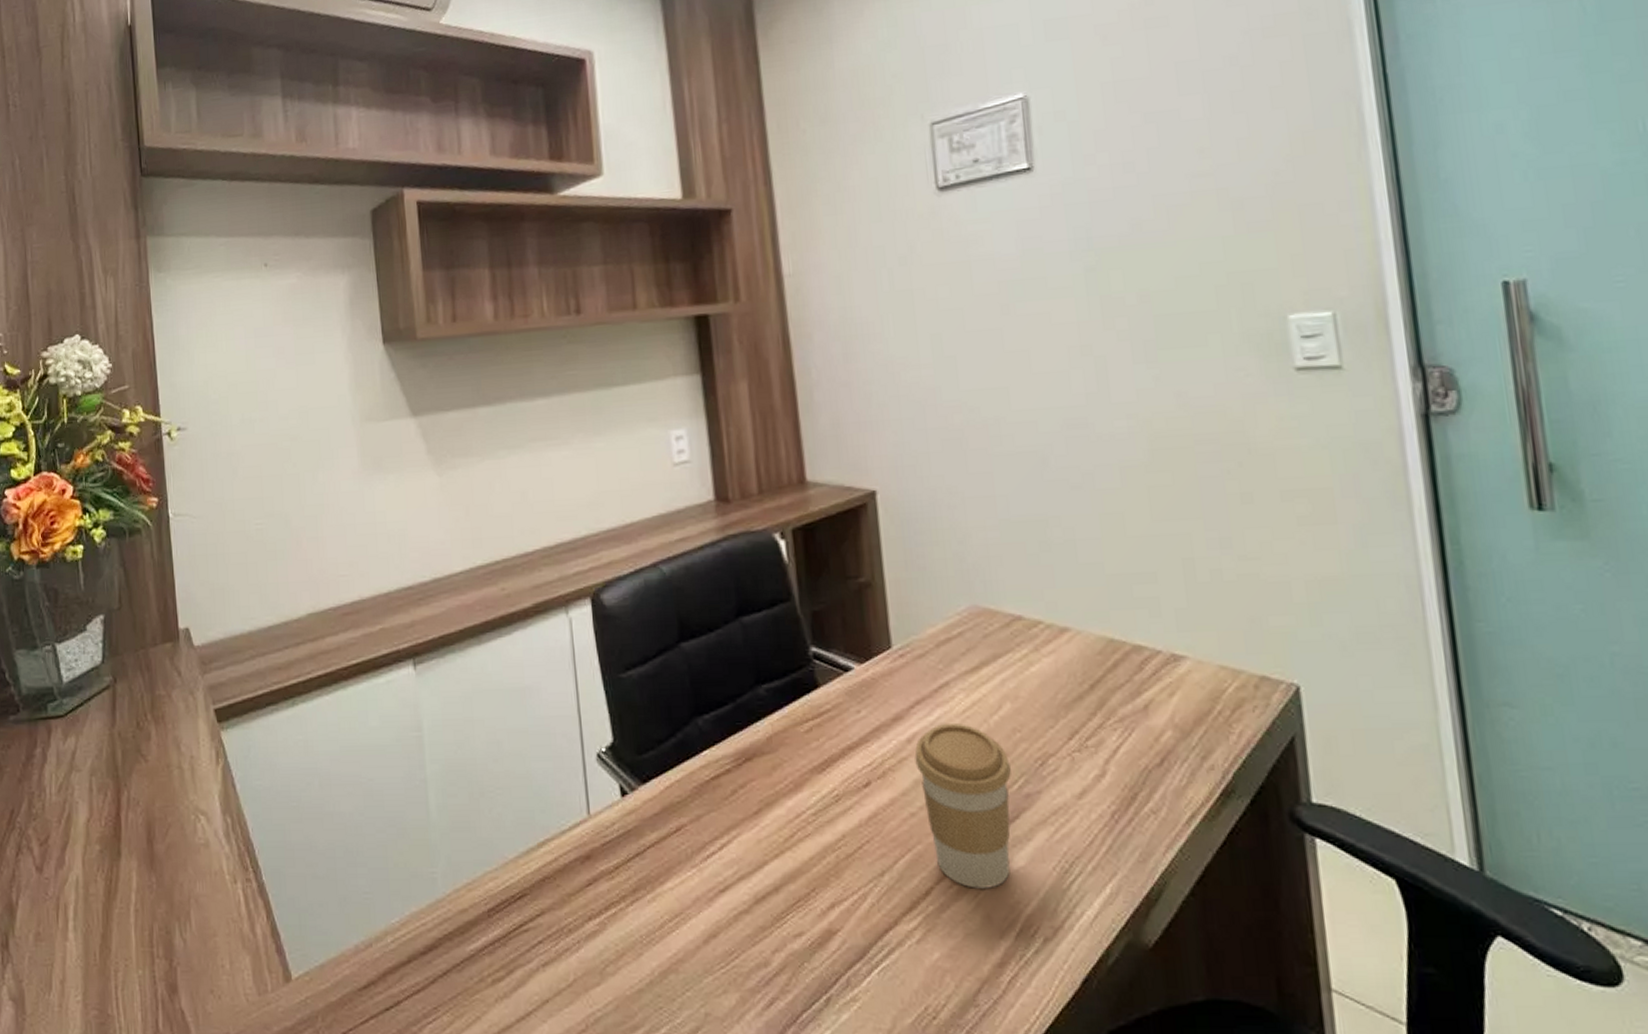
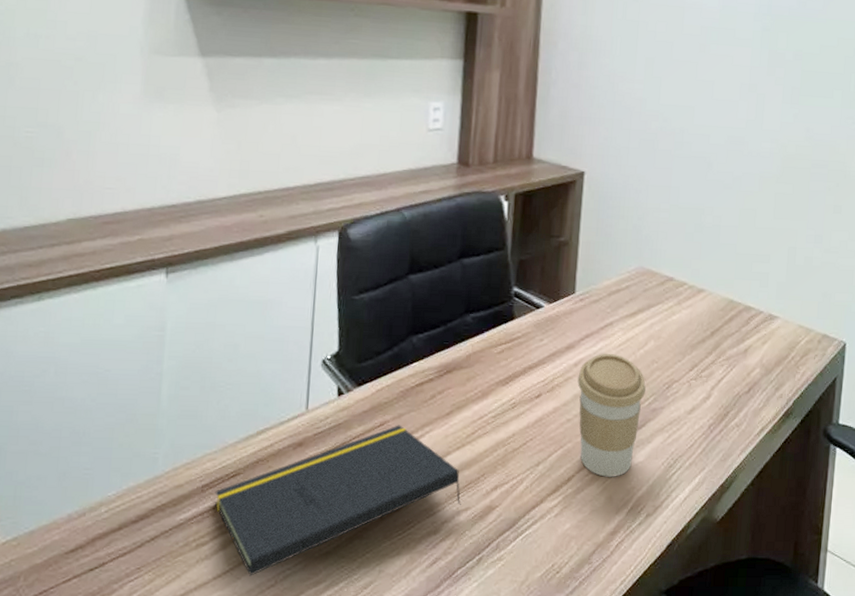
notepad: none [503,829,792,1019] -> present [215,425,461,576]

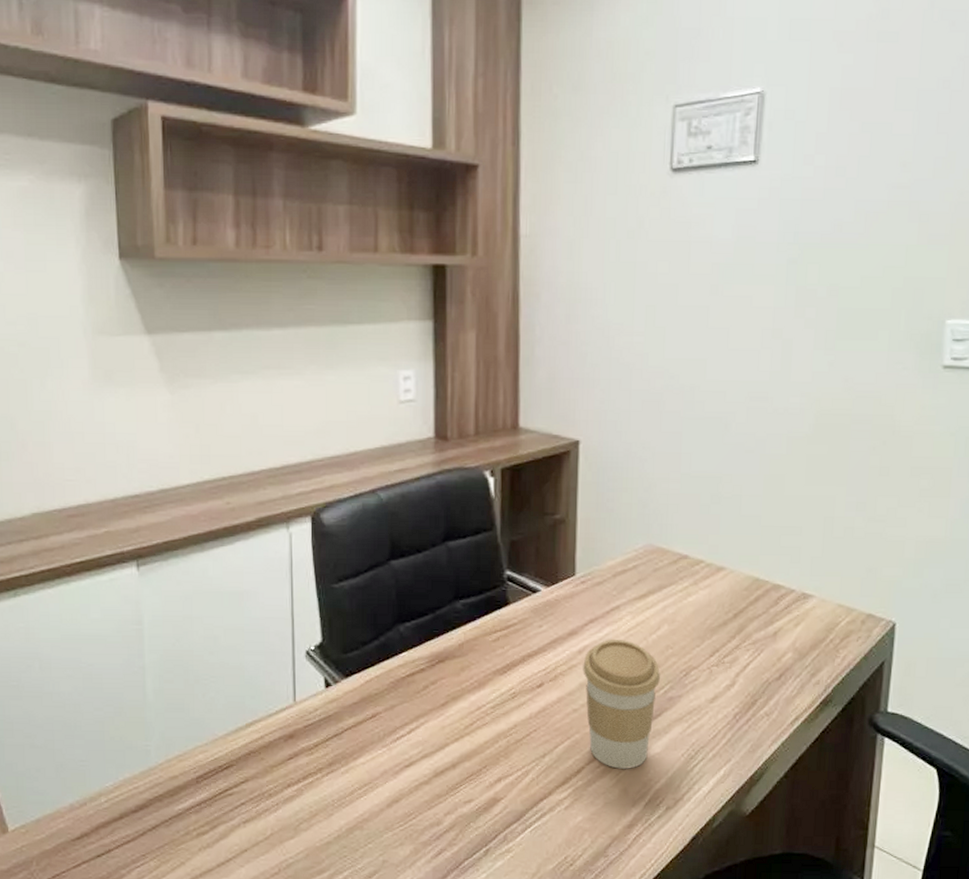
notepad: present [215,425,461,576] -> none [210,716,464,864]

